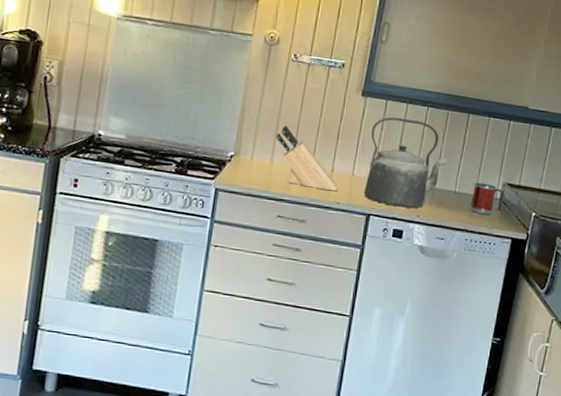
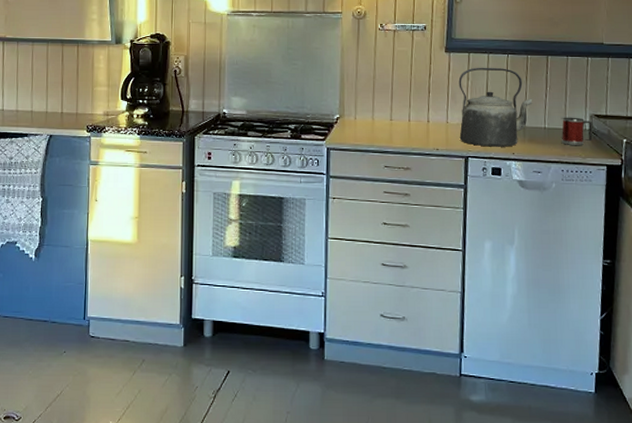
knife block: present [276,125,338,192] -> none [374,86,436,140]

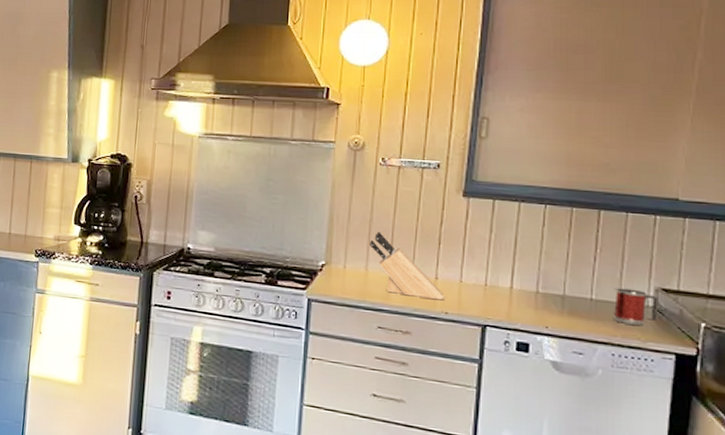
knife block: none [374,86,436,140] -> present [370,231,445,301]
kettle: present [458,67,533,147] -> none [476,217,577,319]

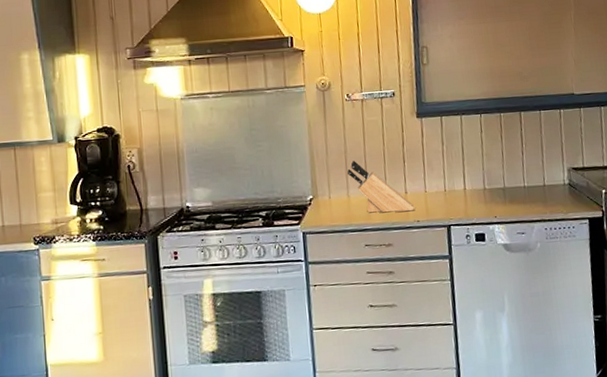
mug: present [614,287,659,326] -> none [539,172,573,202]

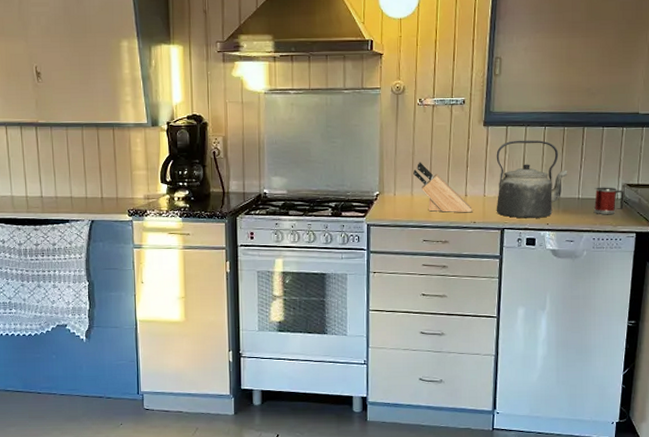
kettle: none [433,128,510,213] -> present [496,140,568,218]
mug: none [539,172,573,202] -> present [594,187,625,214]

